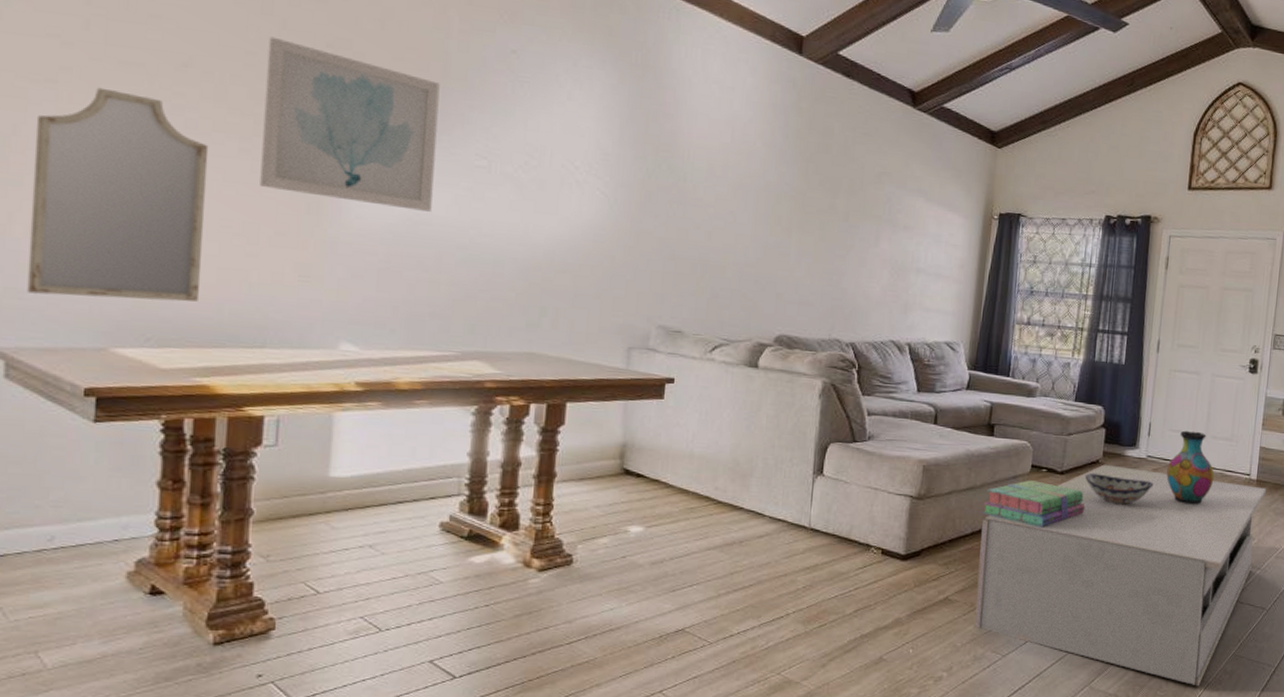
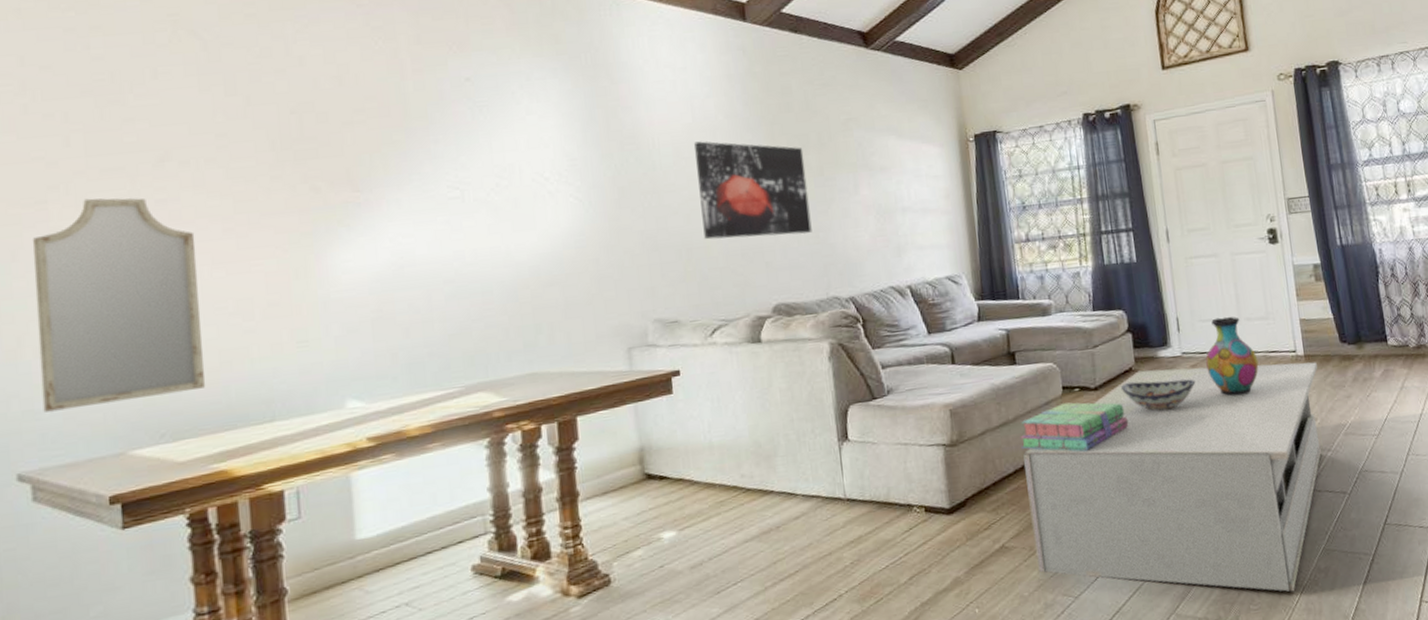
wall art: present [260,36,440,212] -> none [236,115,414,263]
wall art: none [722,163,833,274] -> present [694,141,812,240]

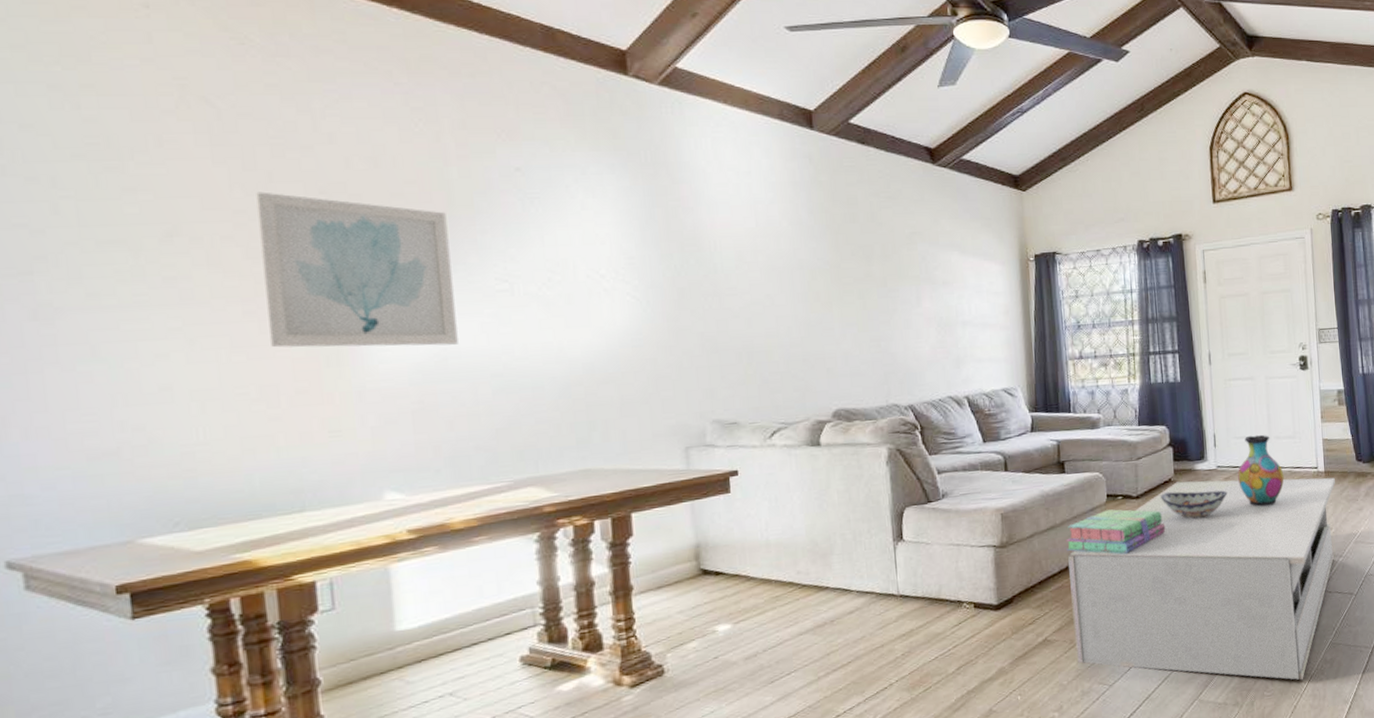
home mirror: present [32,198,206,413] -> none [15,271,225,497]
wall art: none [236,115,414,263] -> present [256,191,458,348]
wall art: present [694,141,812,240] -> none [757,246,874,344]

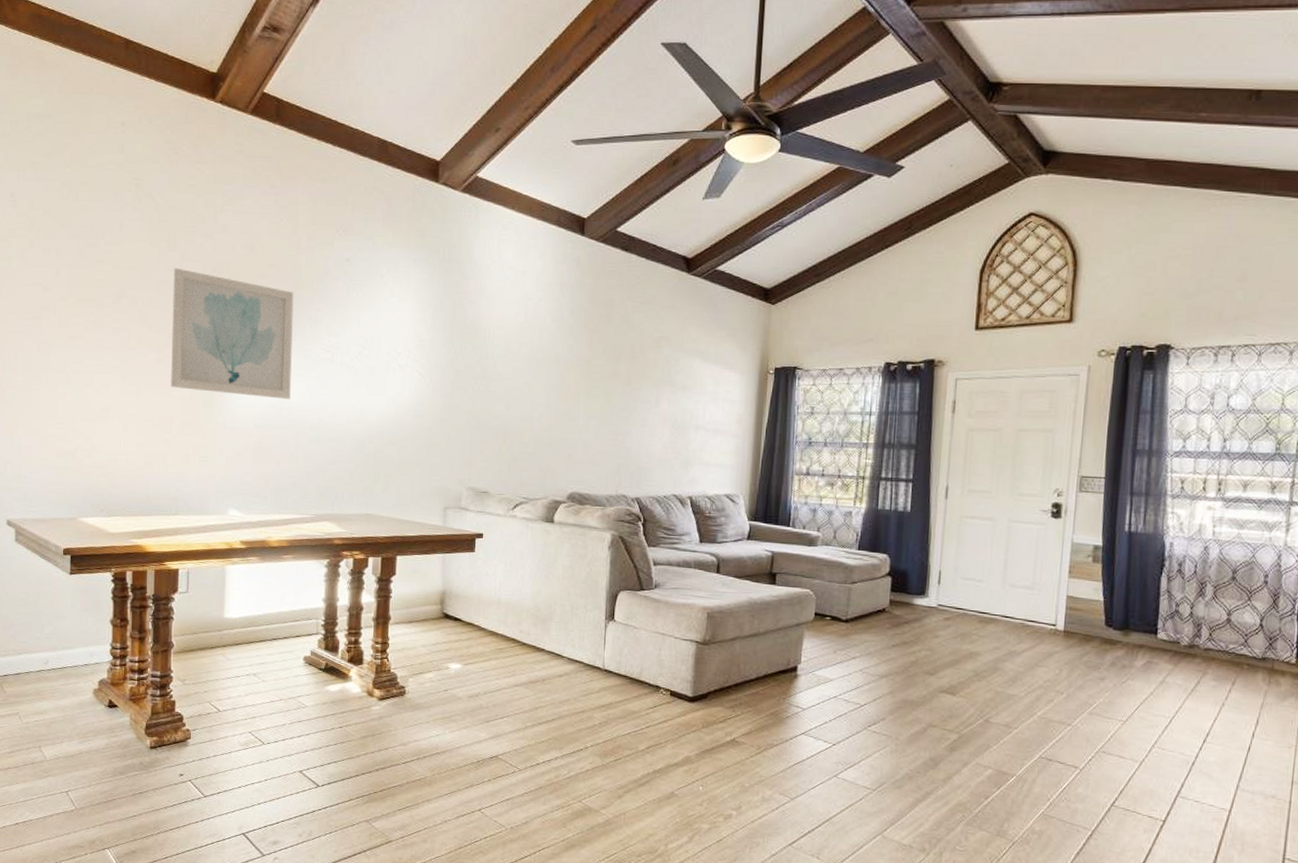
stack of books: present [1066,509,1166,554] -> none [766,628,872,675]
coffee table: present [1068,478,1335,681] -> none [761,613,1075,844]
decorative bowl: present [1160,490,1228,519] -> none [870,622,946,654]
vase: present [1238,434,1284,507] -> none [960,578,1015,656]

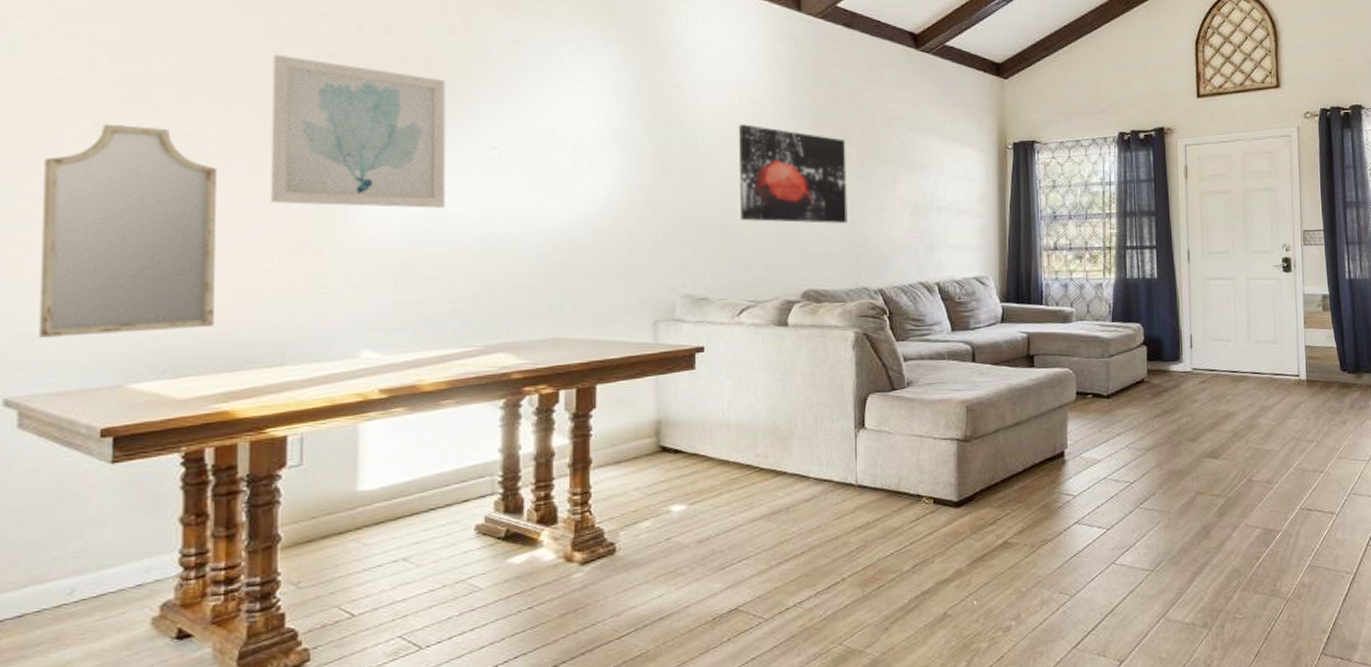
home mirror: none [27,319,137,481] -> present [38,124,218,338]
wall art: none [520,339,616,436] -> present [739,124,848,224]

